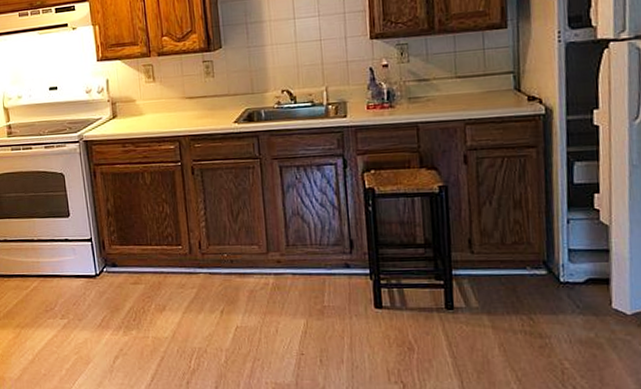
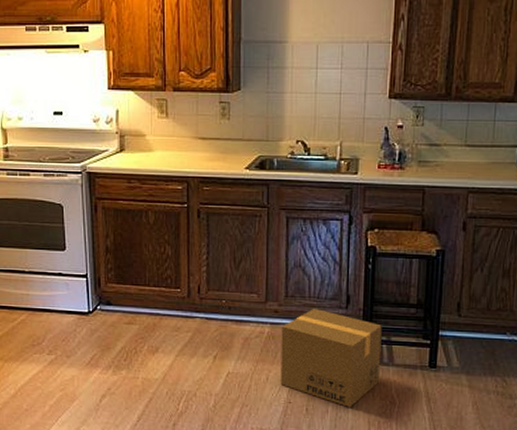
cardboard box: none [286,256,393,356] -> present [280,309,382,407]

